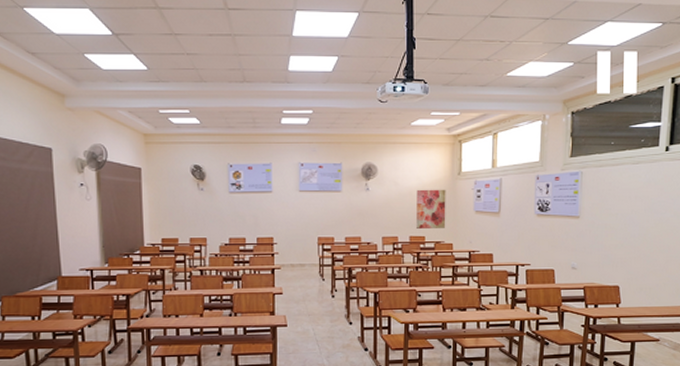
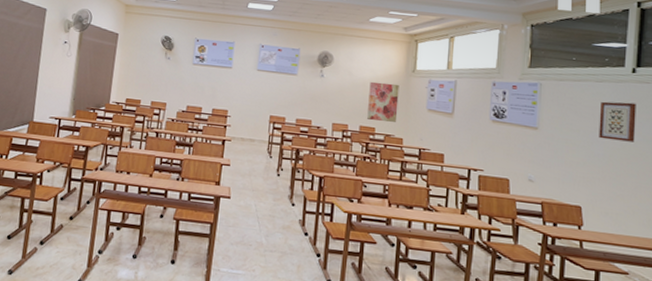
wall art: none [635,181,669,220] -> present [599,101,636,142]

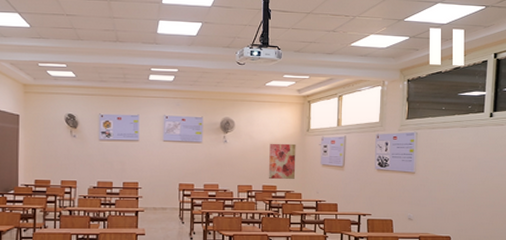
wall art: present [599,101,636,142] -> none [464,143,493,178]

